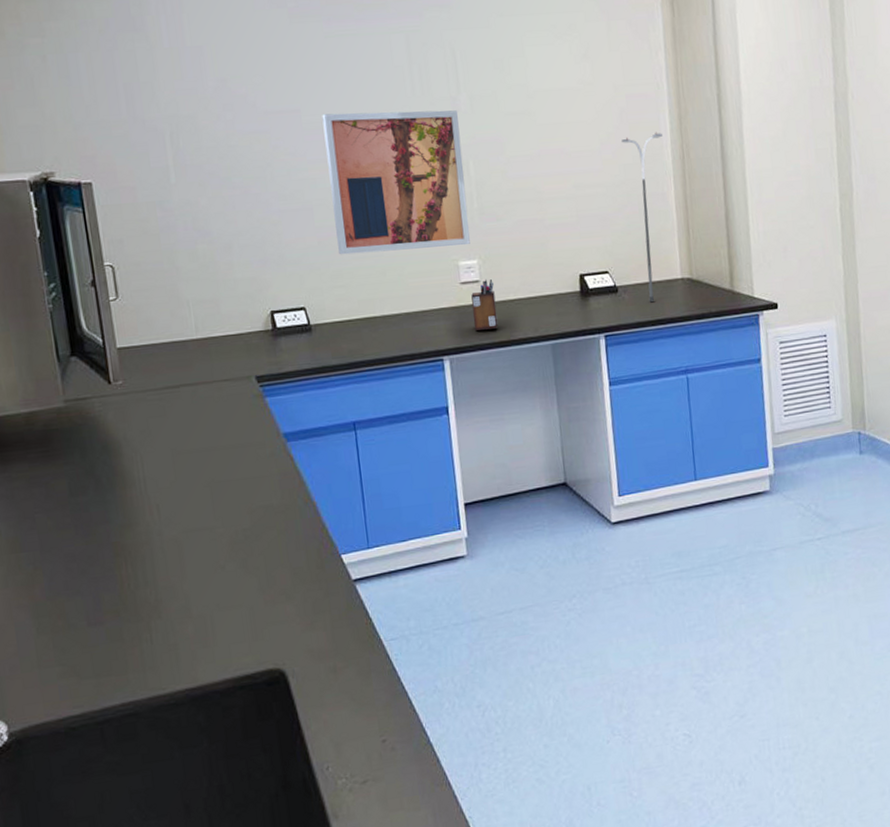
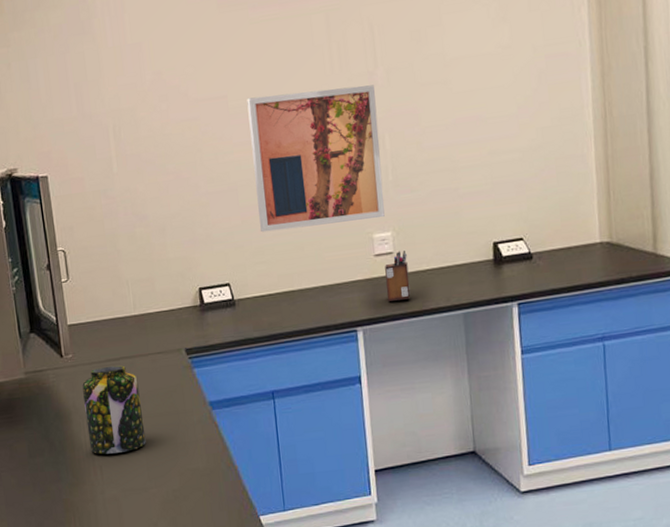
jar: none [135,393,211,492] -> present [82,365,146,455]
desk lamp: present [621,132,662,303] -> none [540,91,583,269]

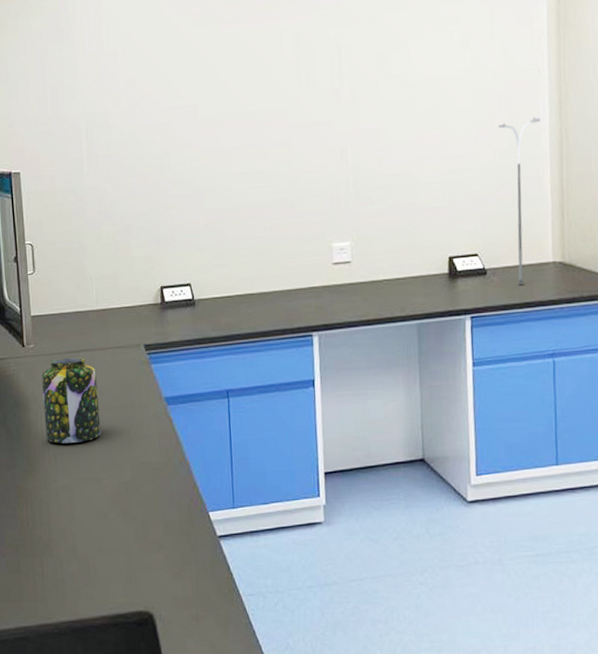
wall art: present [247,85,385,233] -> none [216,101,345,236]
desk organizer: present [385,250,411,302] -> none [342,260,367,309]
desk lamp: none [540,91,583,269] -> present [498,117,541,286]

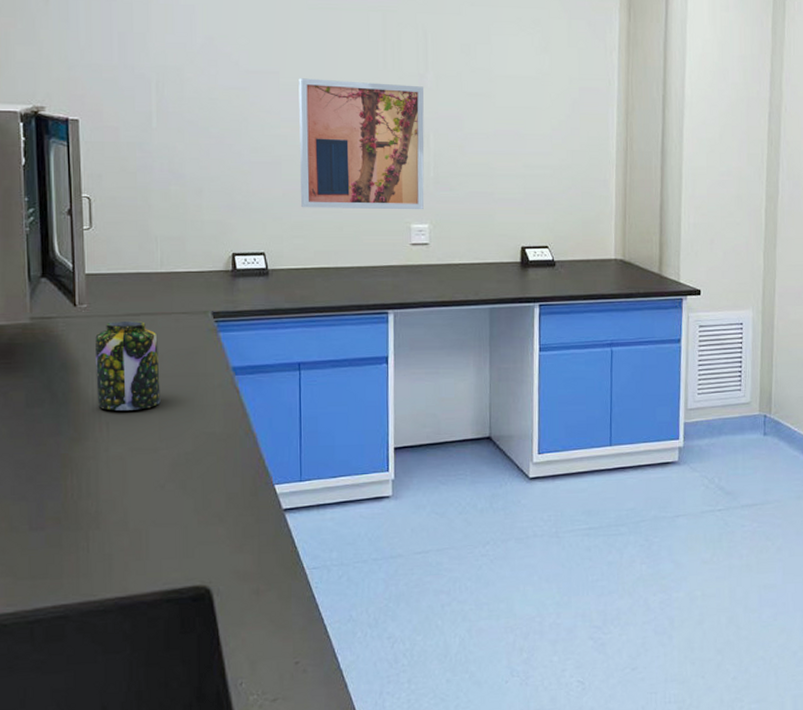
wall art: none [216,101,345,236] -> present [298,78,424,210]
desk lamp: present [498,117,541,286] -> none [572,124,609,279]

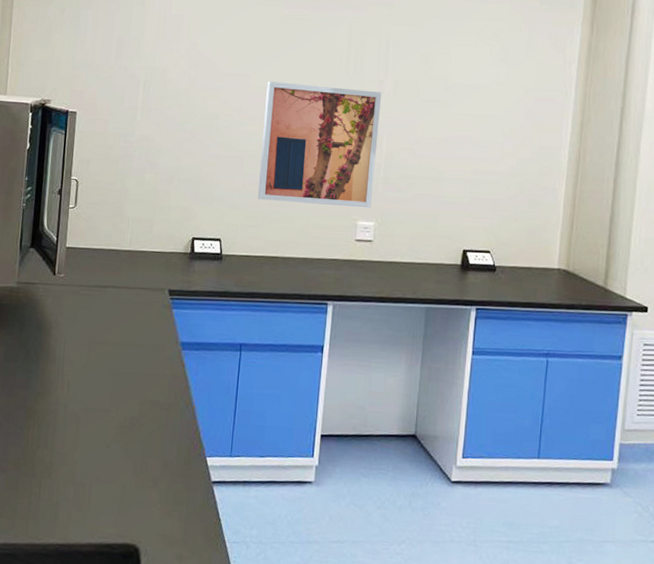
jar: present [95,320,161,411] -> none [63,291,120,374]

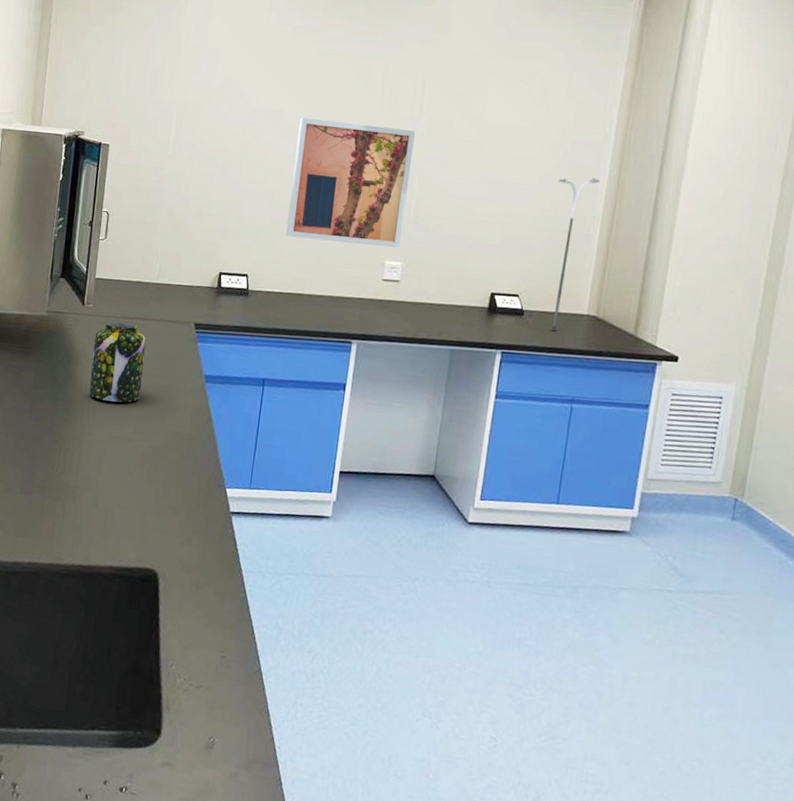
jar: none [63,291,120,374] -> present [89,322,146,403]
desk lamp: none [523,134,563,286] -> present [551,177,600,332]

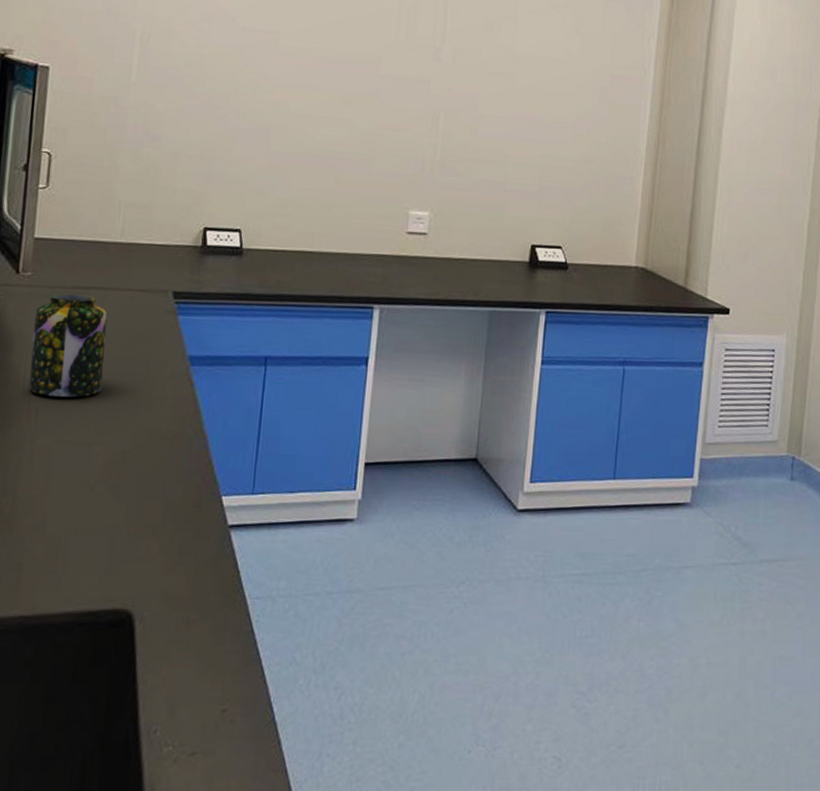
wall art: present [286,117,416,248] -> none [288,41,439,196]
desk lamp: present [551,177,600,332] -> none [598,116,641,286]

